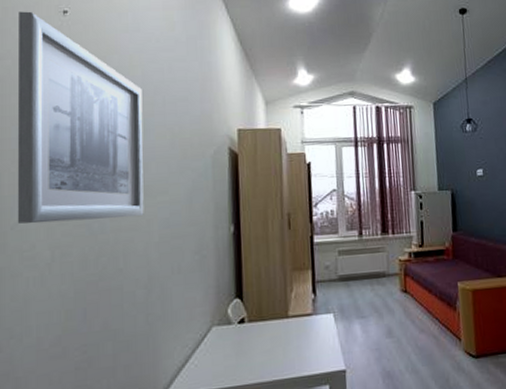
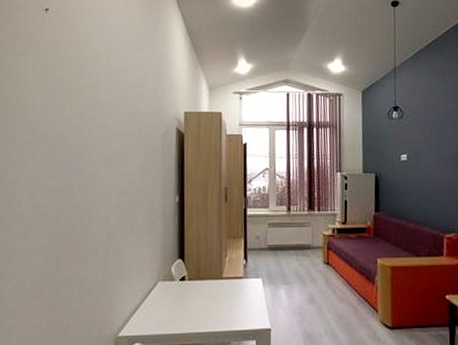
wall art: present [17,11,144,224] -> none [8,9,106,187]

